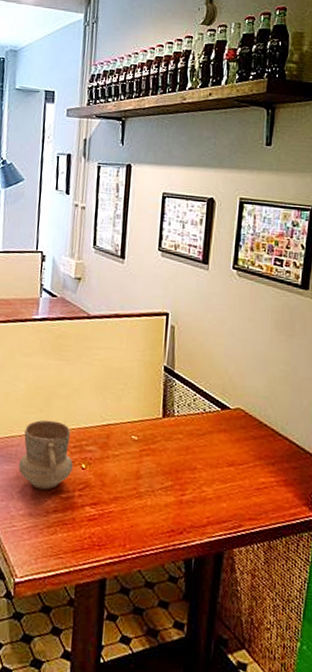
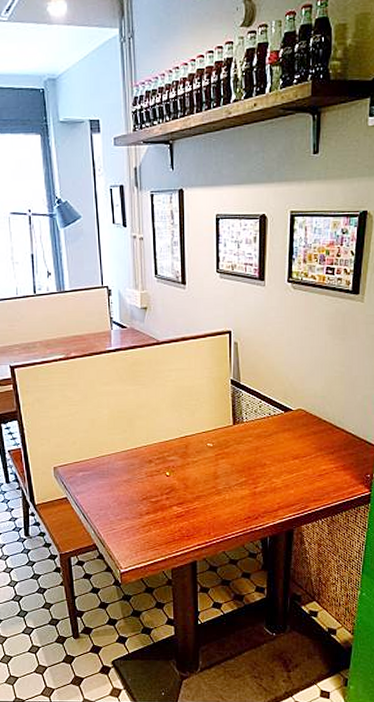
mug: present [18,420,74,490] -> none [111,438,159,497]

